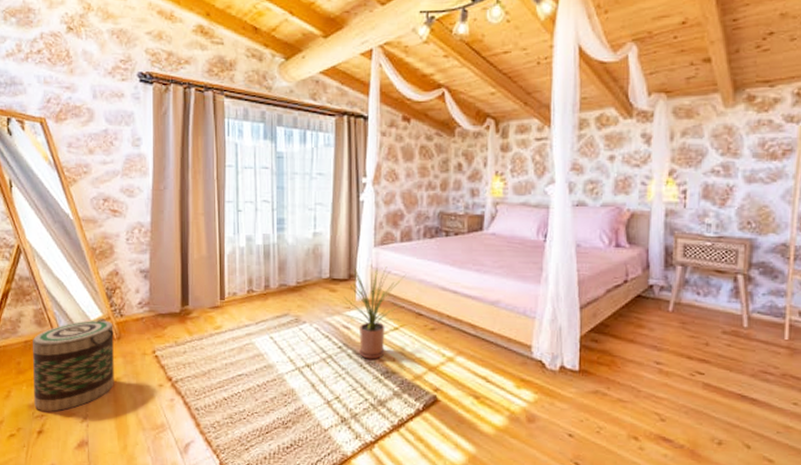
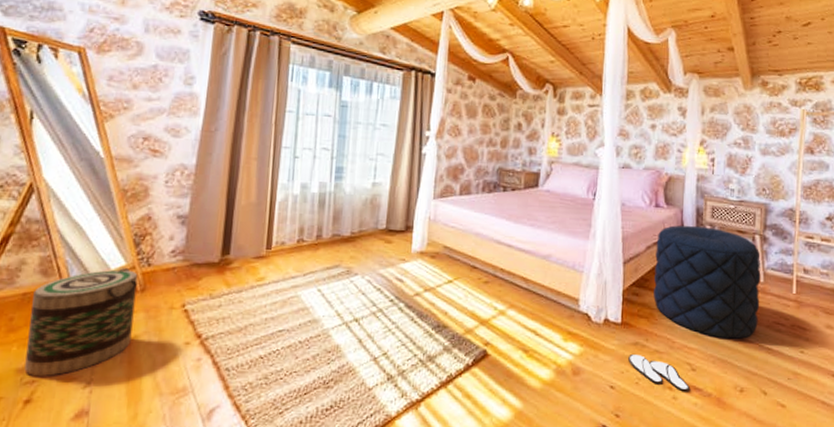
house plant: present [340,264,407,359] -> none [394,216,464,313]
slippers: none [588,402,658,443] -> present [628,353,690,392]
pouf: none [615,266,745,389] -> present [653,225,761,339]

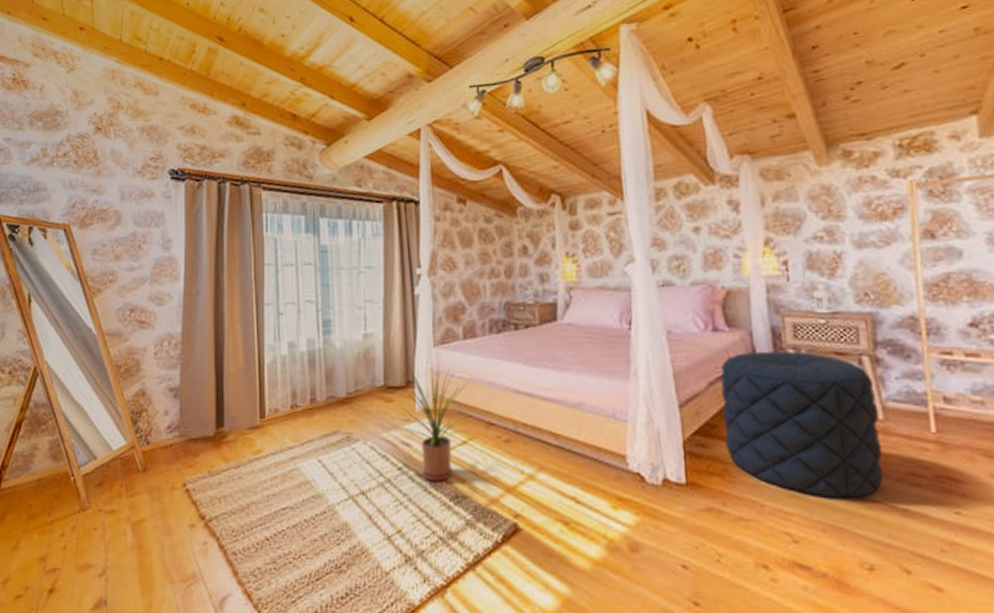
basket: present [24,267,138,376] -> none [46,446,138,564]
house plant: none [394,216,464,313] -> present [398,368,473,482]
slippers: present [628,353,690,392] -> none [702,522,794,572]

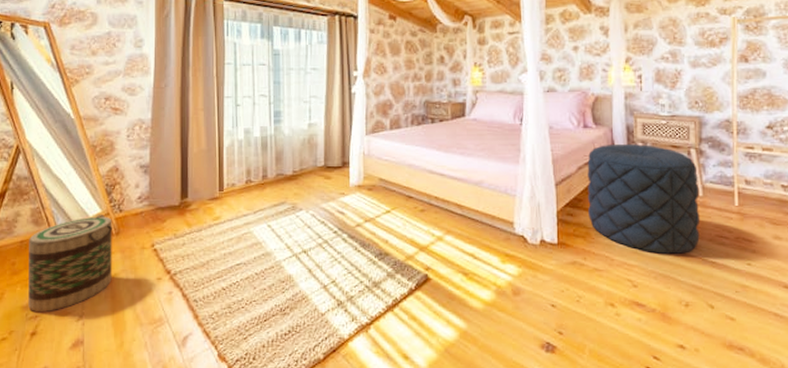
basket: none [46,446,138,564] -> present [28,214,112,312]
house plant: present [398,368,473,482] -> none [334,152,397,242]

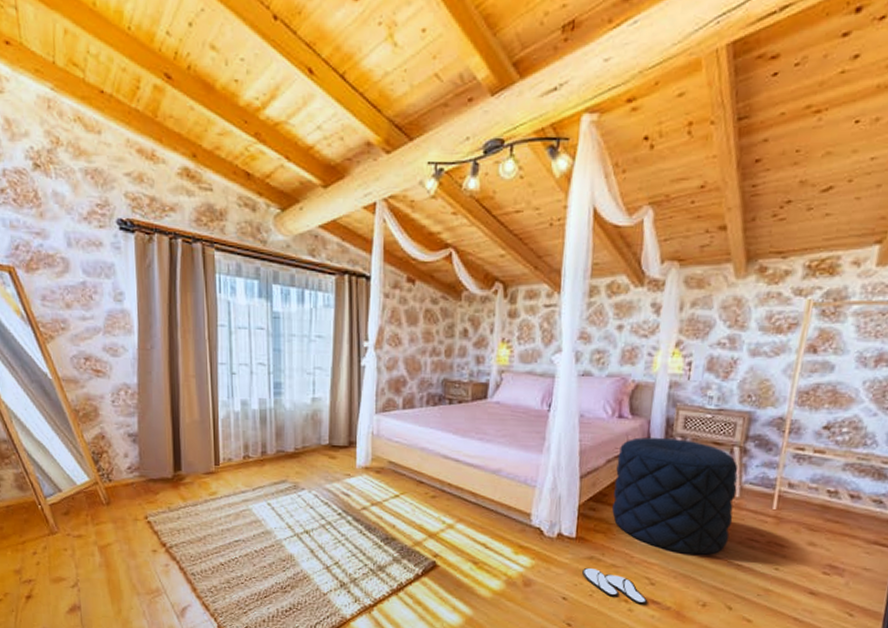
basket: present [28,214,112,312] -> none [15,482,105,577]
slippers: none [568,272,632,308] -> present [582,567,647,605]

